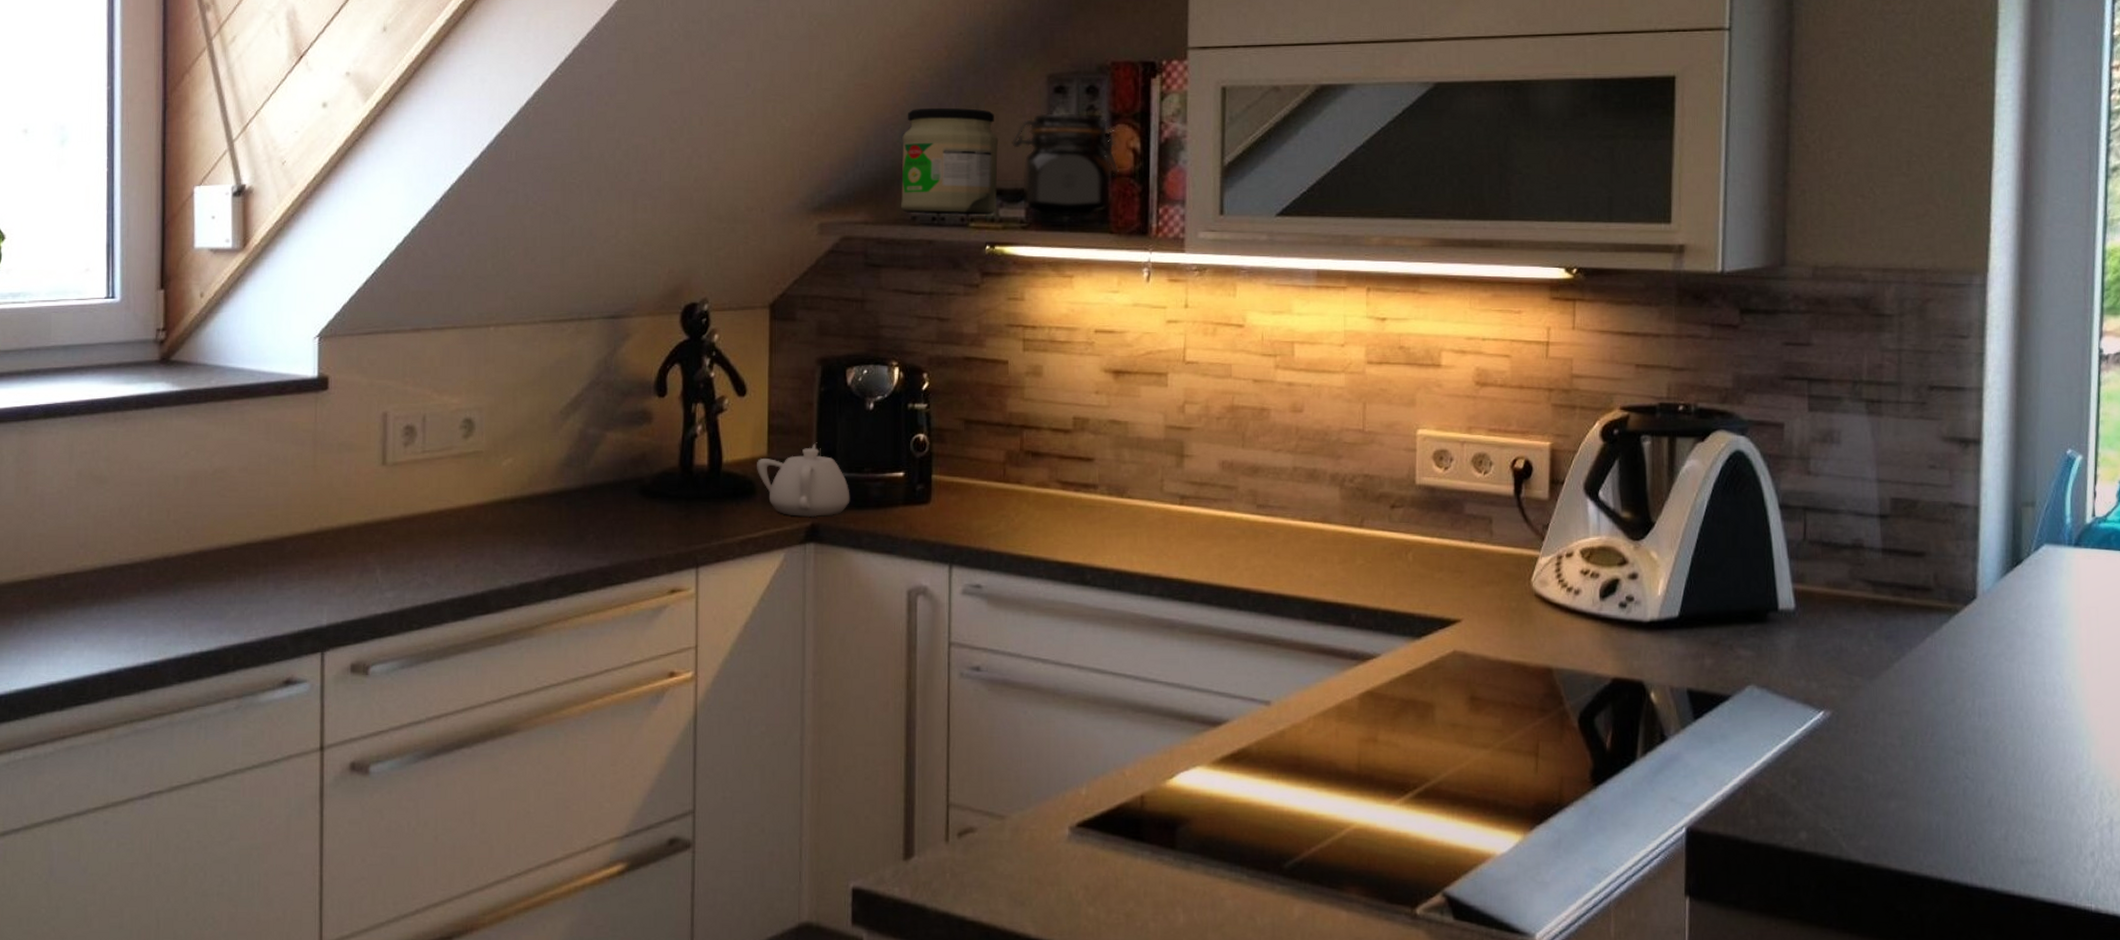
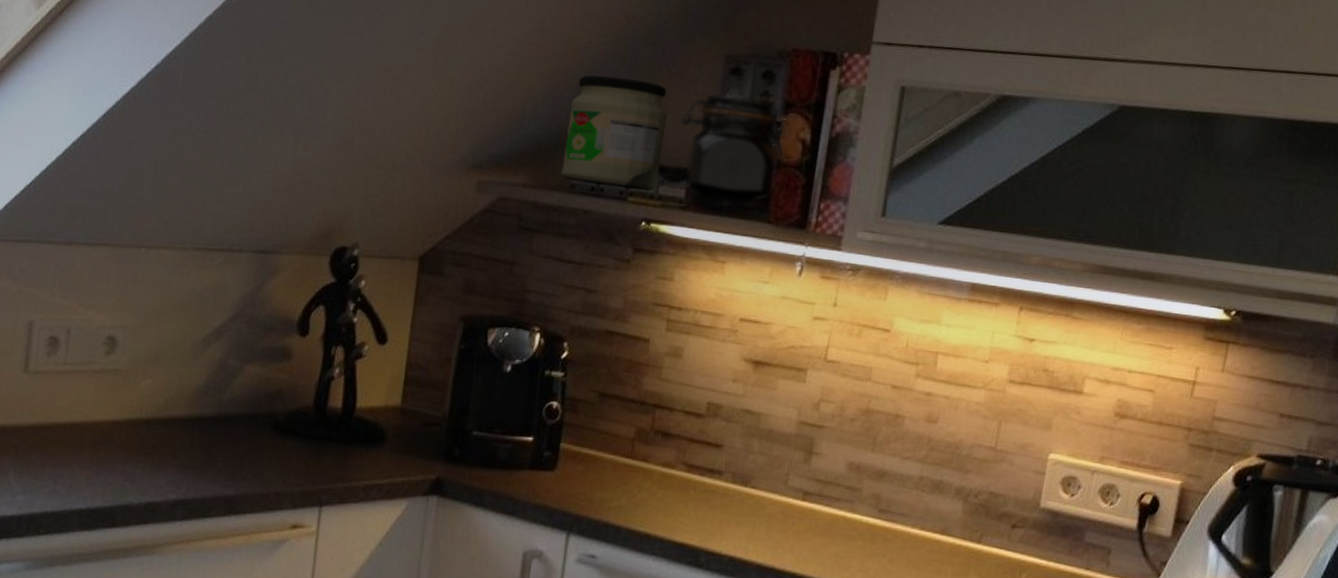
teapot: present [757,442,850,518] -> none [389,398,478,472]

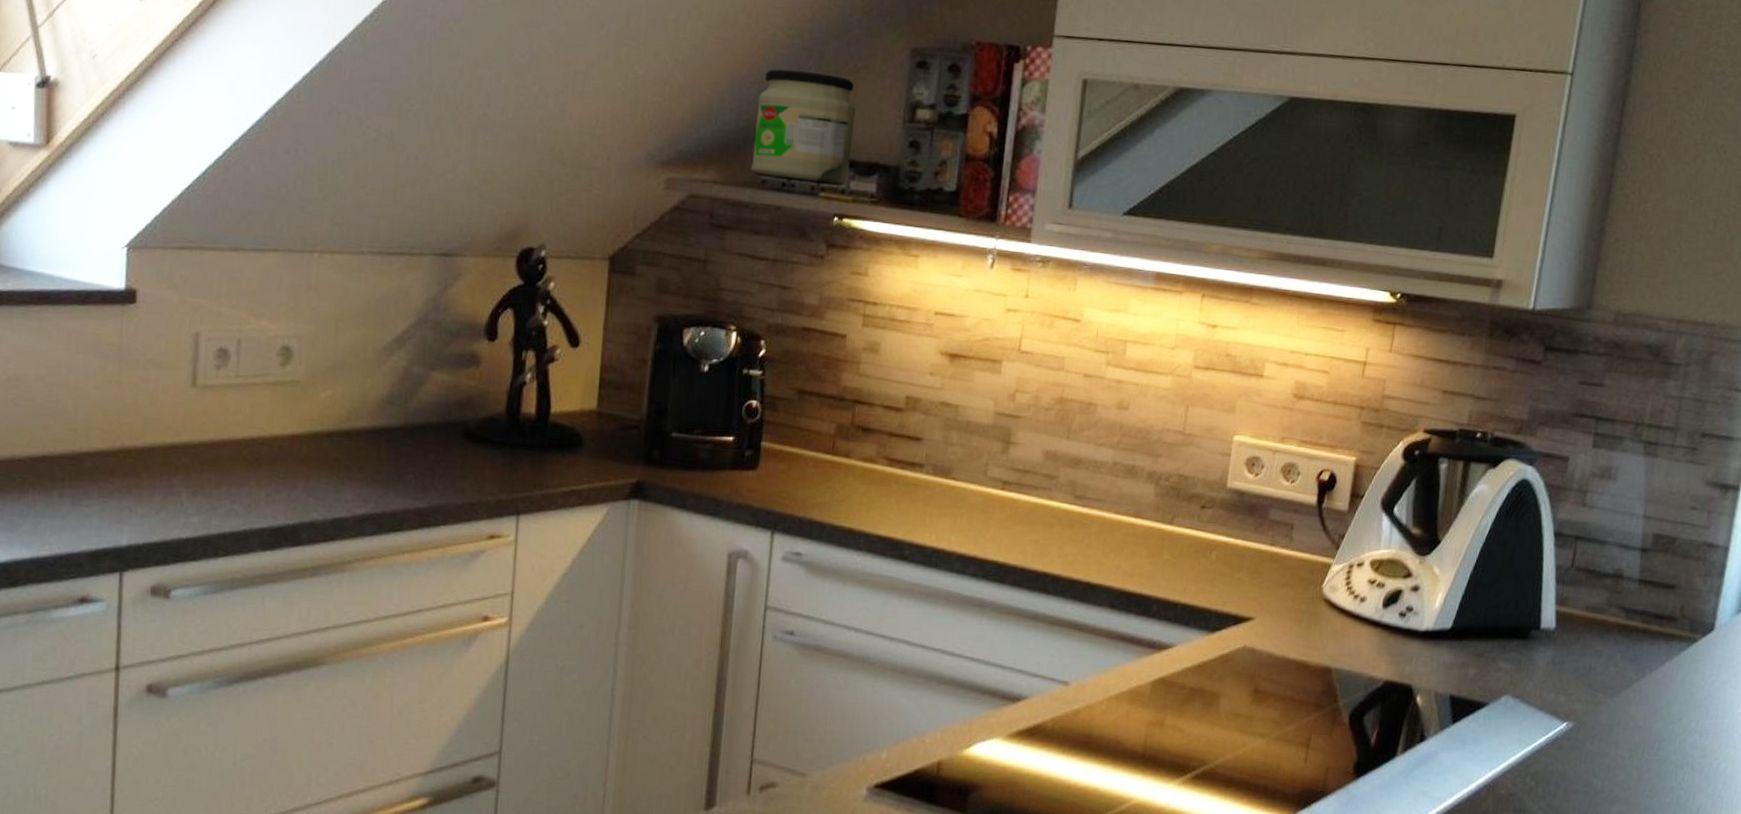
jar: present [680,93,787,201] -> none [869,87,974,195]

